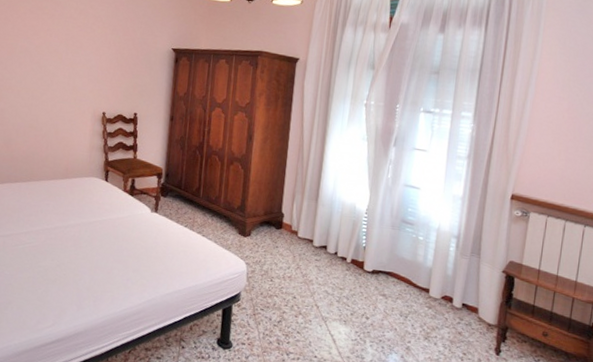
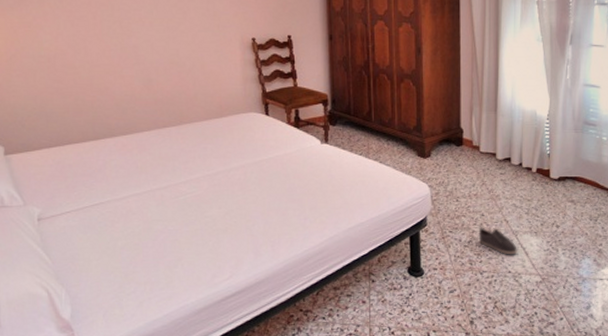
shoe: none [288,309,325,340] -> present [478,227,517,255]

